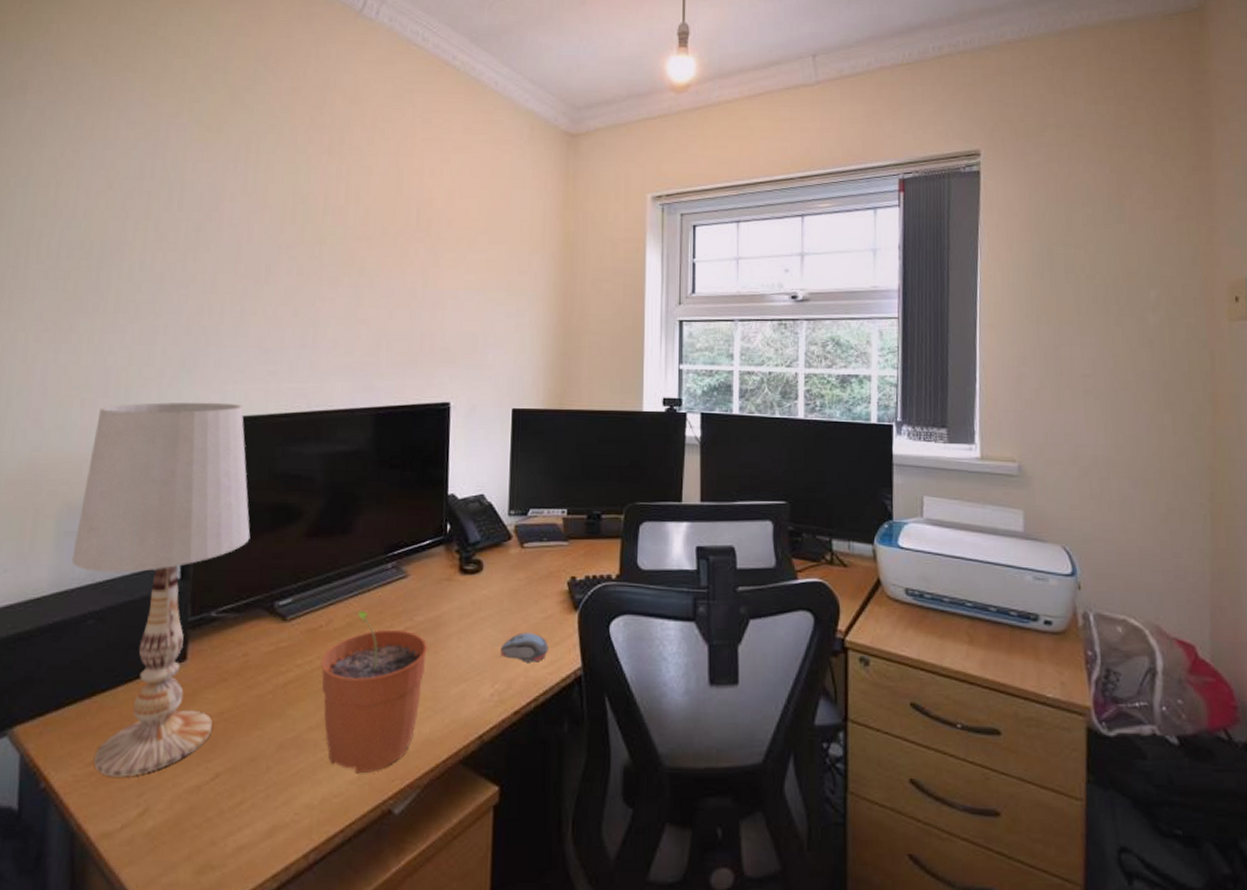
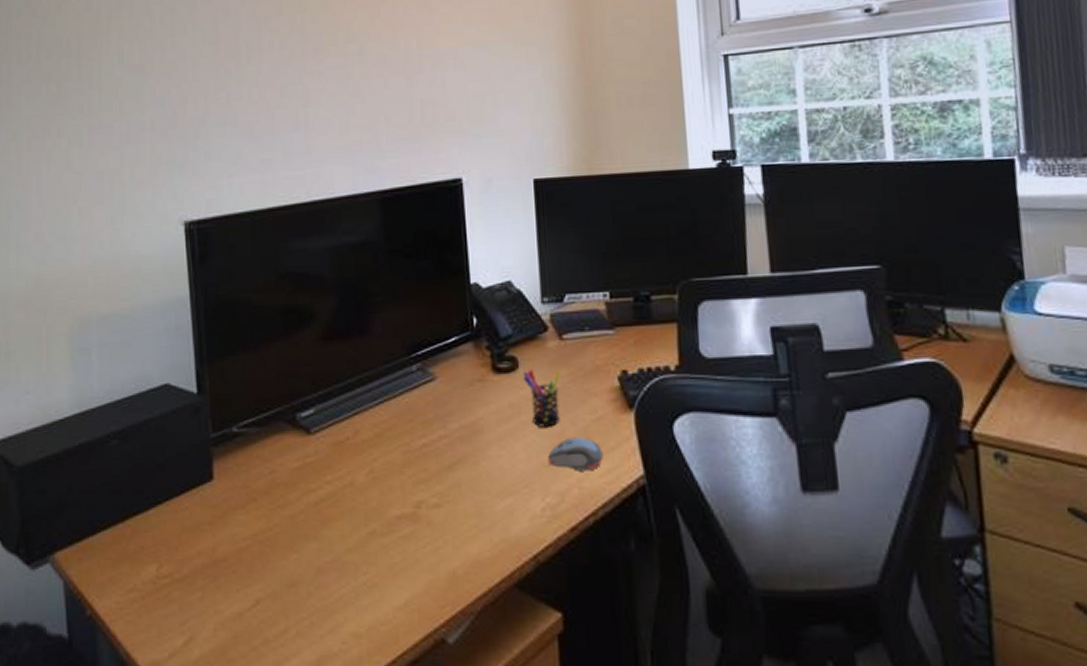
table lamp: present [71,402,251,777] -> none [89,199,263,604]
plant pot: present [321,611,427,774] -> none [352,419,466,599]
pen holder: none [485,572,520,623] -> present [522,368,562,427]

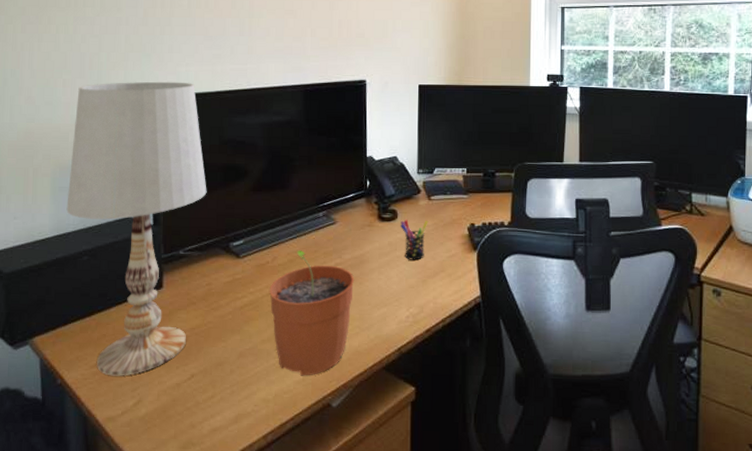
table lamp: none [89,199,263,604] -> present [66,81,207,376]
plant pot: none [352,419,466,599] -> present [269,250,354,376]
computer mouse: present [548,437,603,471] -> none [413,268,453,292]

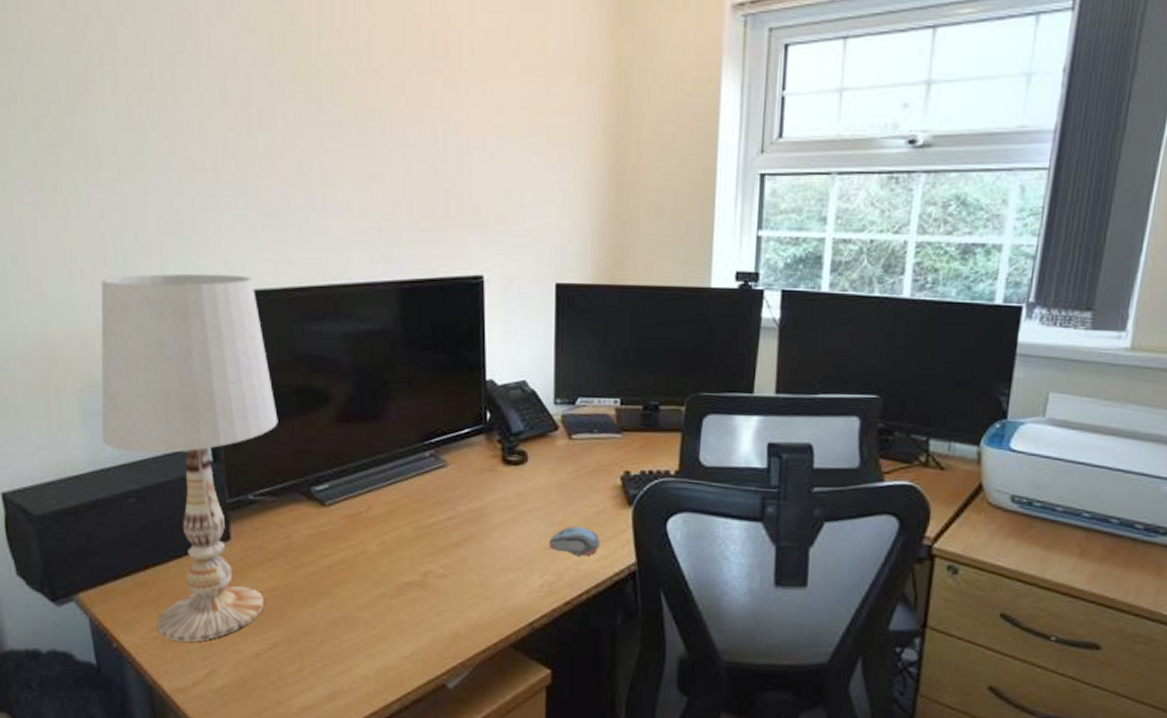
plant pot: present [269,250,354,376] -> none [364,498,472,651]
pen holder: present [400,219,428,260] -> none [530,463,569,516]
computer mouse: none [413,268,453,292] -> present [549,526,600,556]

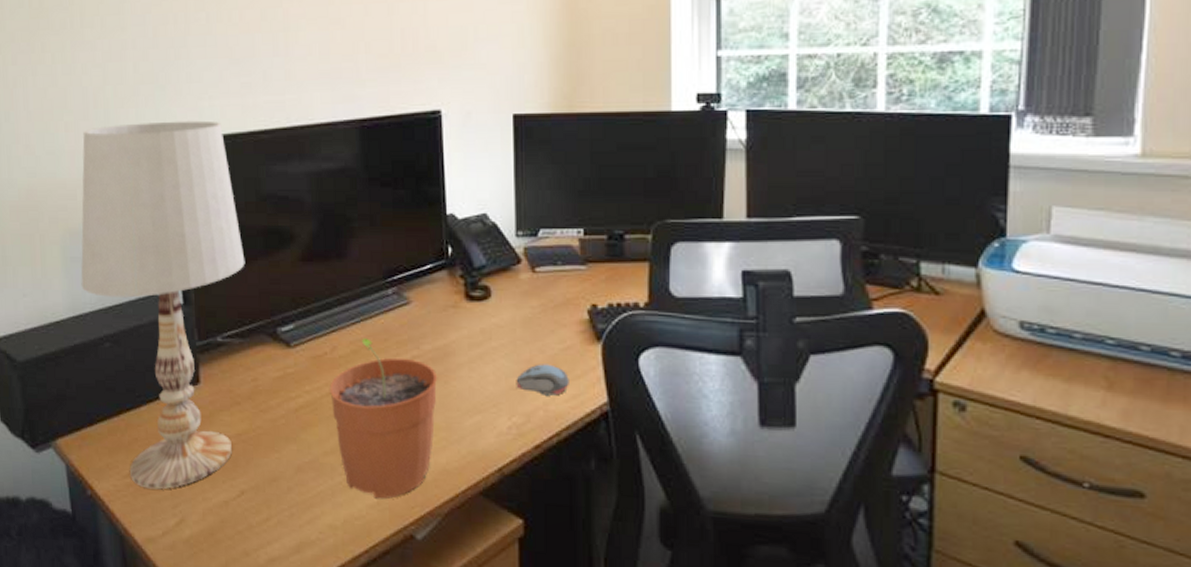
plant pot: none [364,498,472,651] -> present [330,338,437,499]

